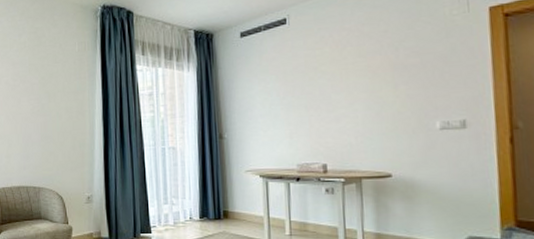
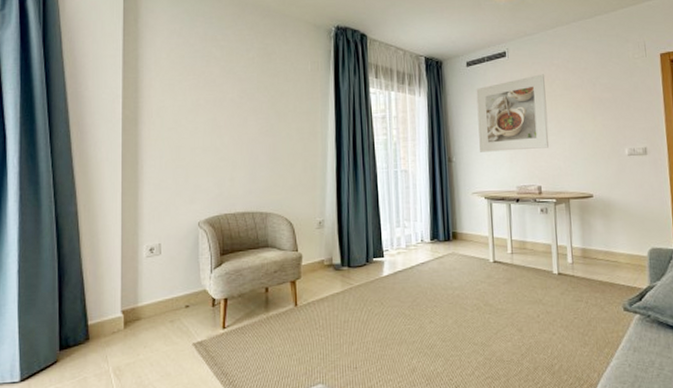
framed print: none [251,40,337,128] -> present [476,74,549,152]

